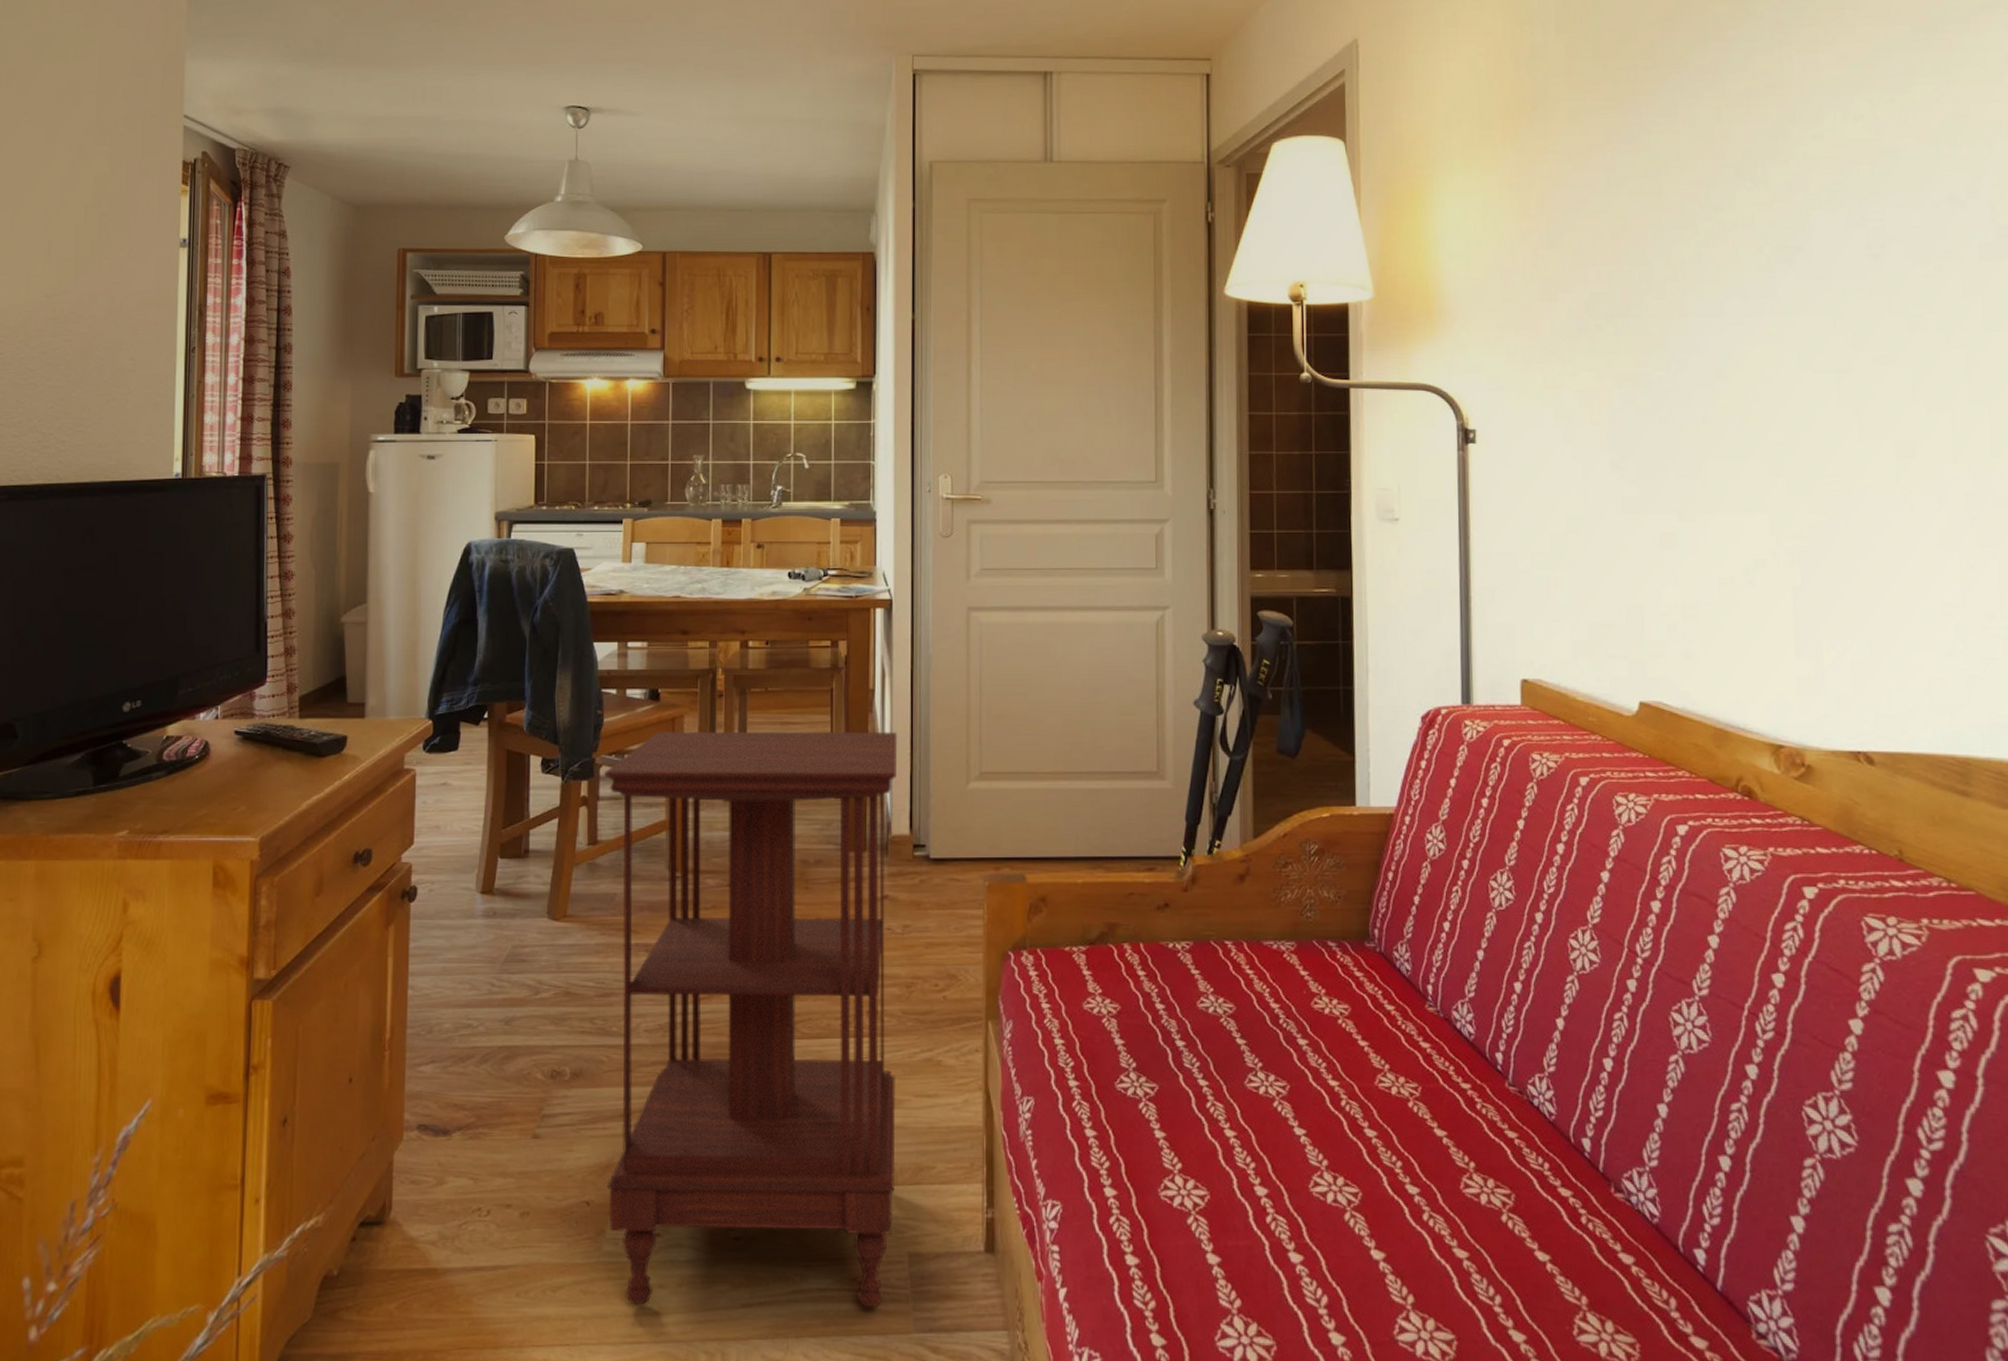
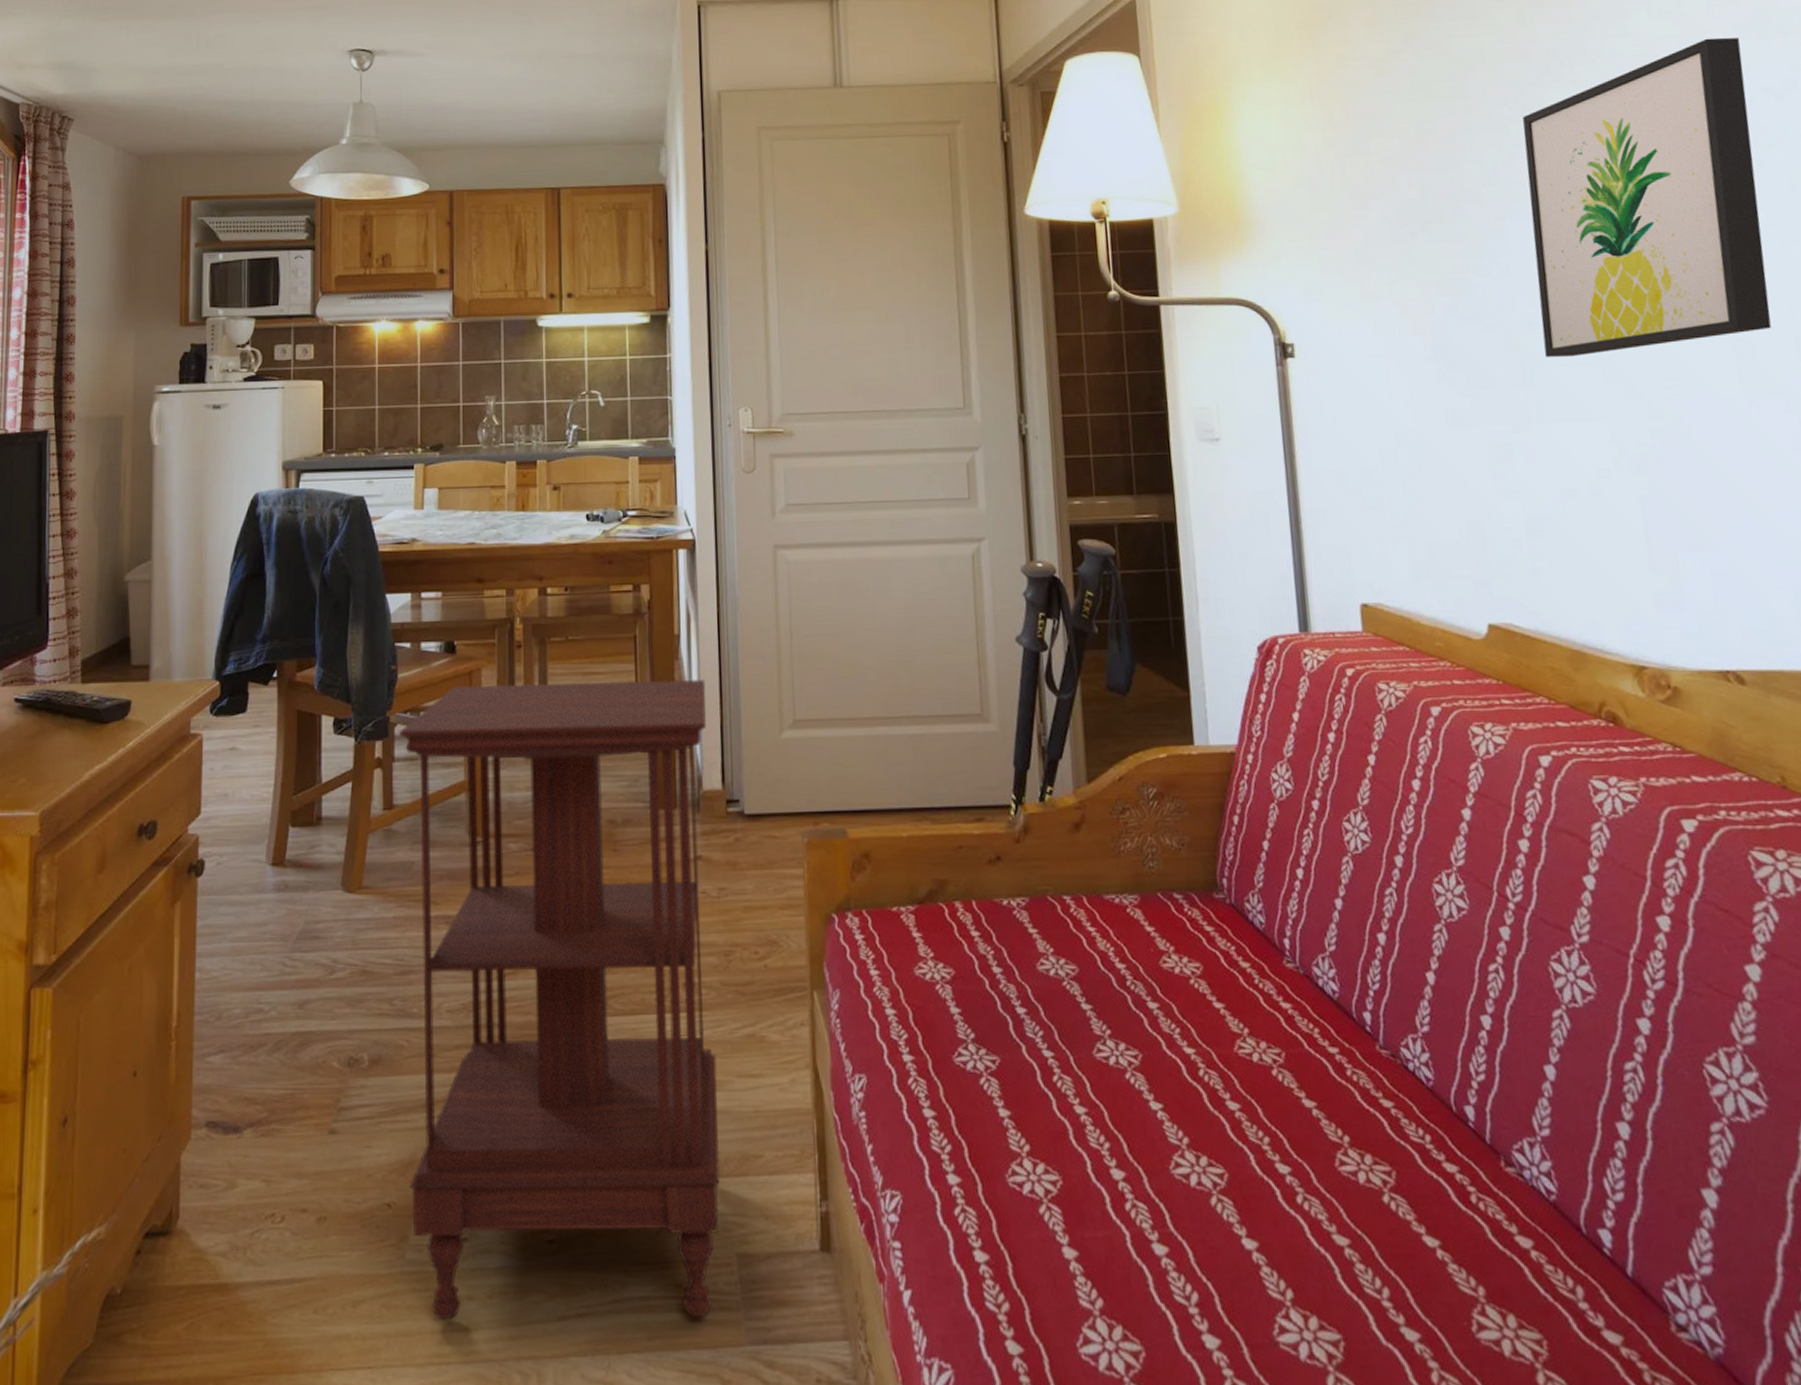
wall art: none [1712,143,1932,452] -> present [1523,37,1771,358]

